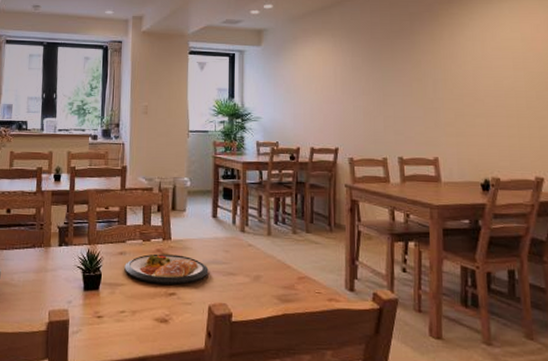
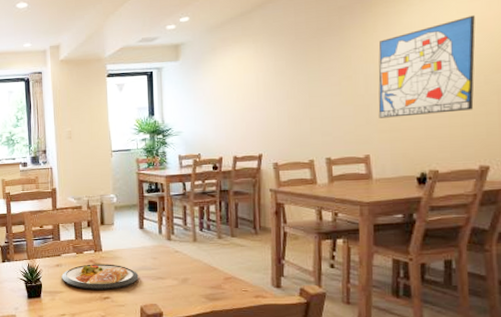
wall art: none [445,35,528,123] -> present [378,15,476,118]

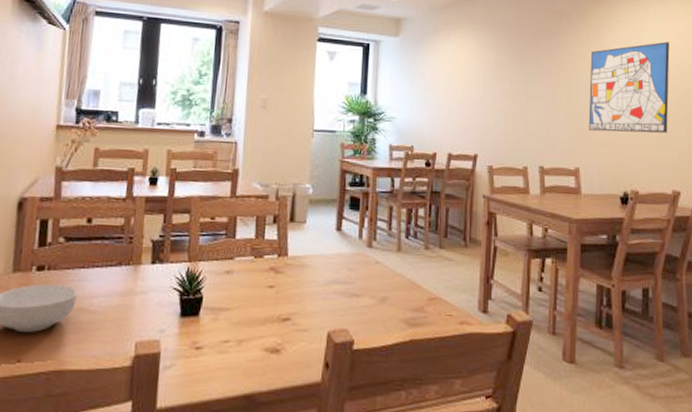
dish: present [61,264,139,290] -> none [231,272,330,308]

